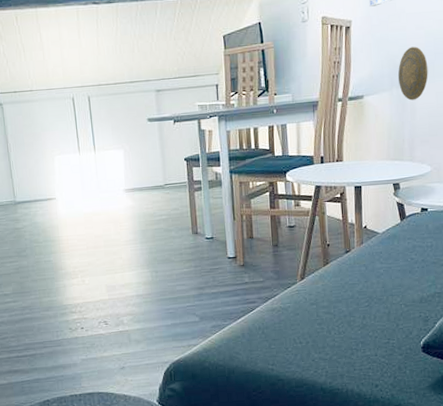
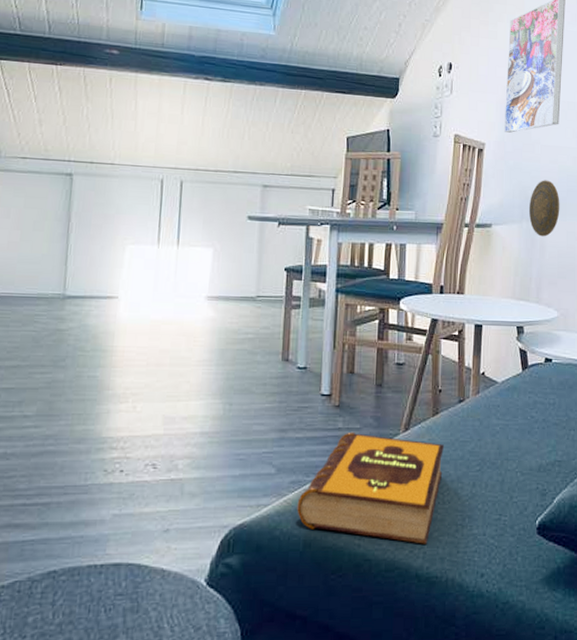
hardback book: none [219,284,337,366] -> present [297,431,445,544]

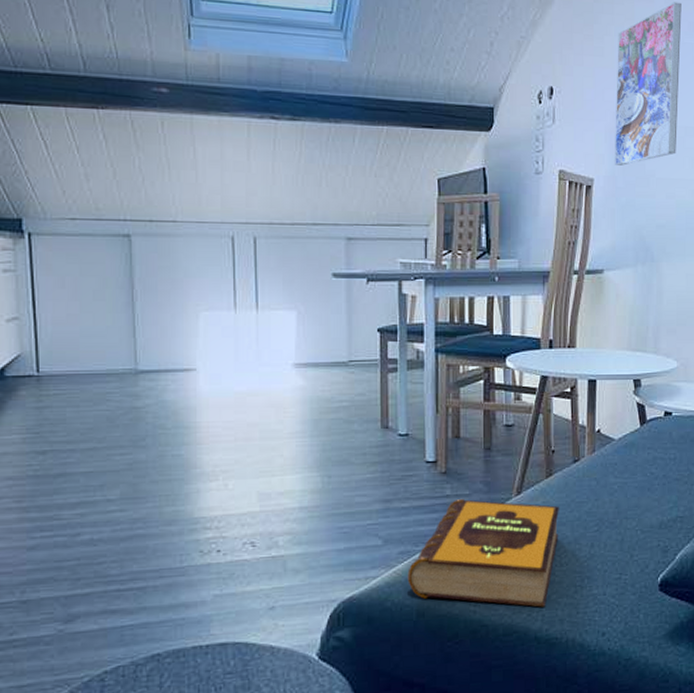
decorative plate: present [529,180,560,237] -> none [645,217,678,281]

